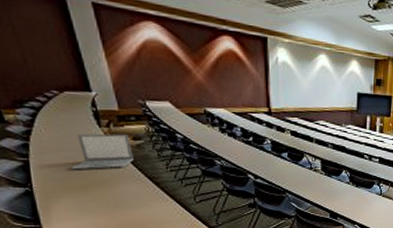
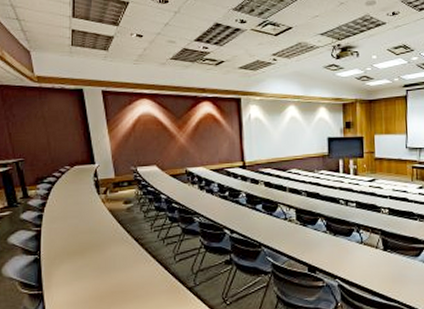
laptop: present [70,133,134,170] -> none [71,199,124,236]

